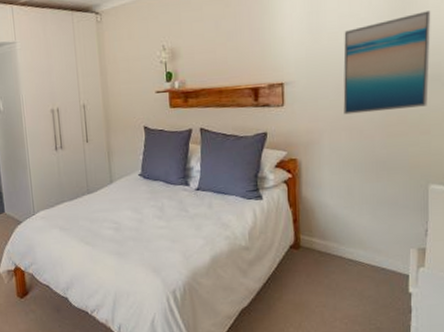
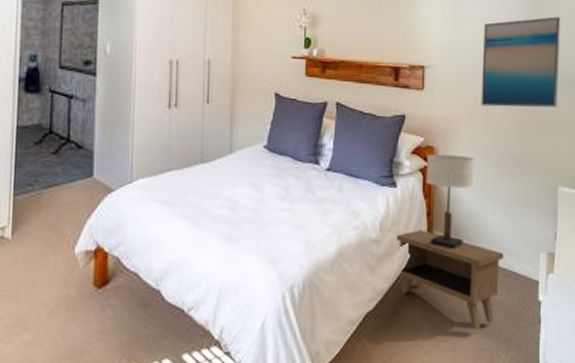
nightstand: none [264,235,372,320] -> present [396,230,504,330]
table lamp: none [290,164,339,251] -> present [426,155,474,249]

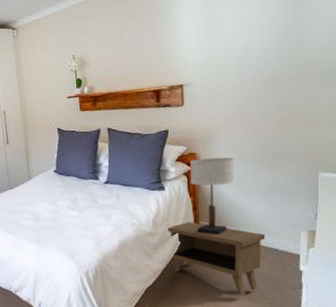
wall art: present [481,17,561,108] -> none [238,12,321,112]

